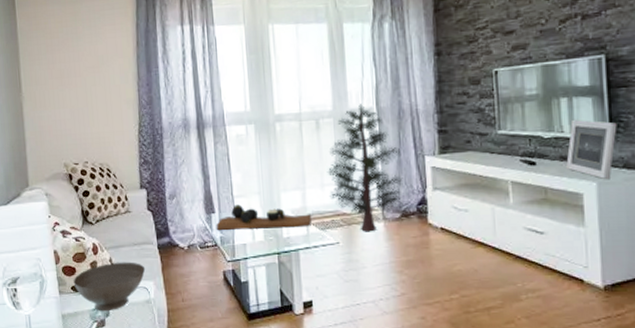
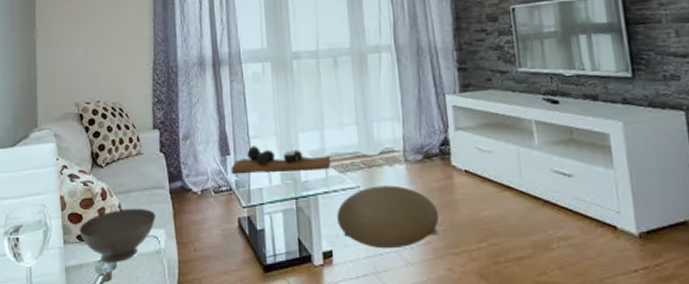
pouf: none [317,241,415,300] -> present [337,185,440,249]
pine tree: present [327,104,404,232] -> none [346,41,425,175]
picture frame: present [566,119,617,180] -> none [589,56,639,119]

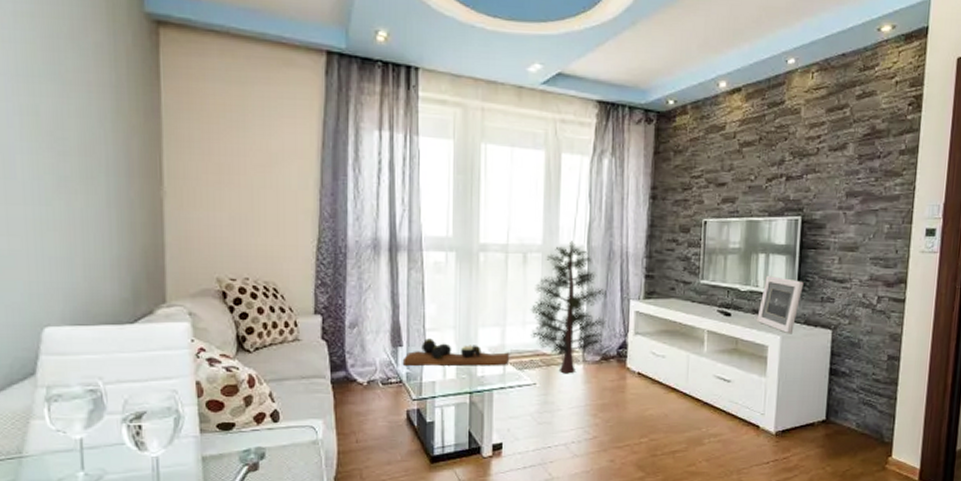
bowl: present [79,208,156,263] -> none [220,397,314,454]
pouf: present [337,185,440,249] -> none [510,383,609,442]
pine tree: none [346,41,425,175] -> present [530,241,608,374]
picture frame: none [589,56,639,119] -> present [757,275,804,334]

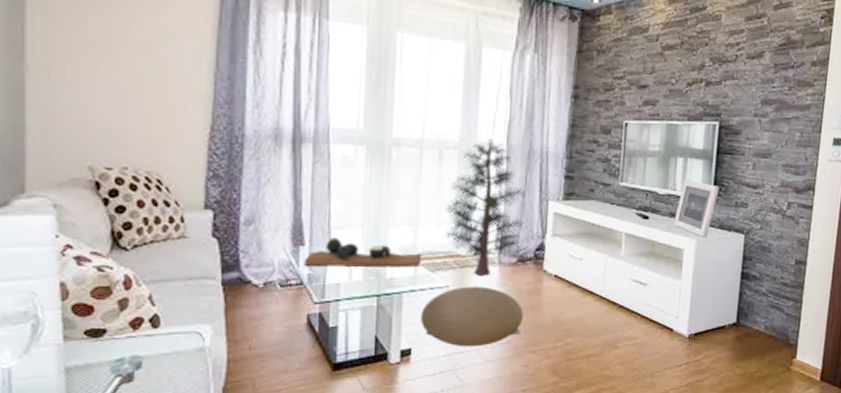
pouf: none [510,383,609,442] -> present [420,286,524,347]

